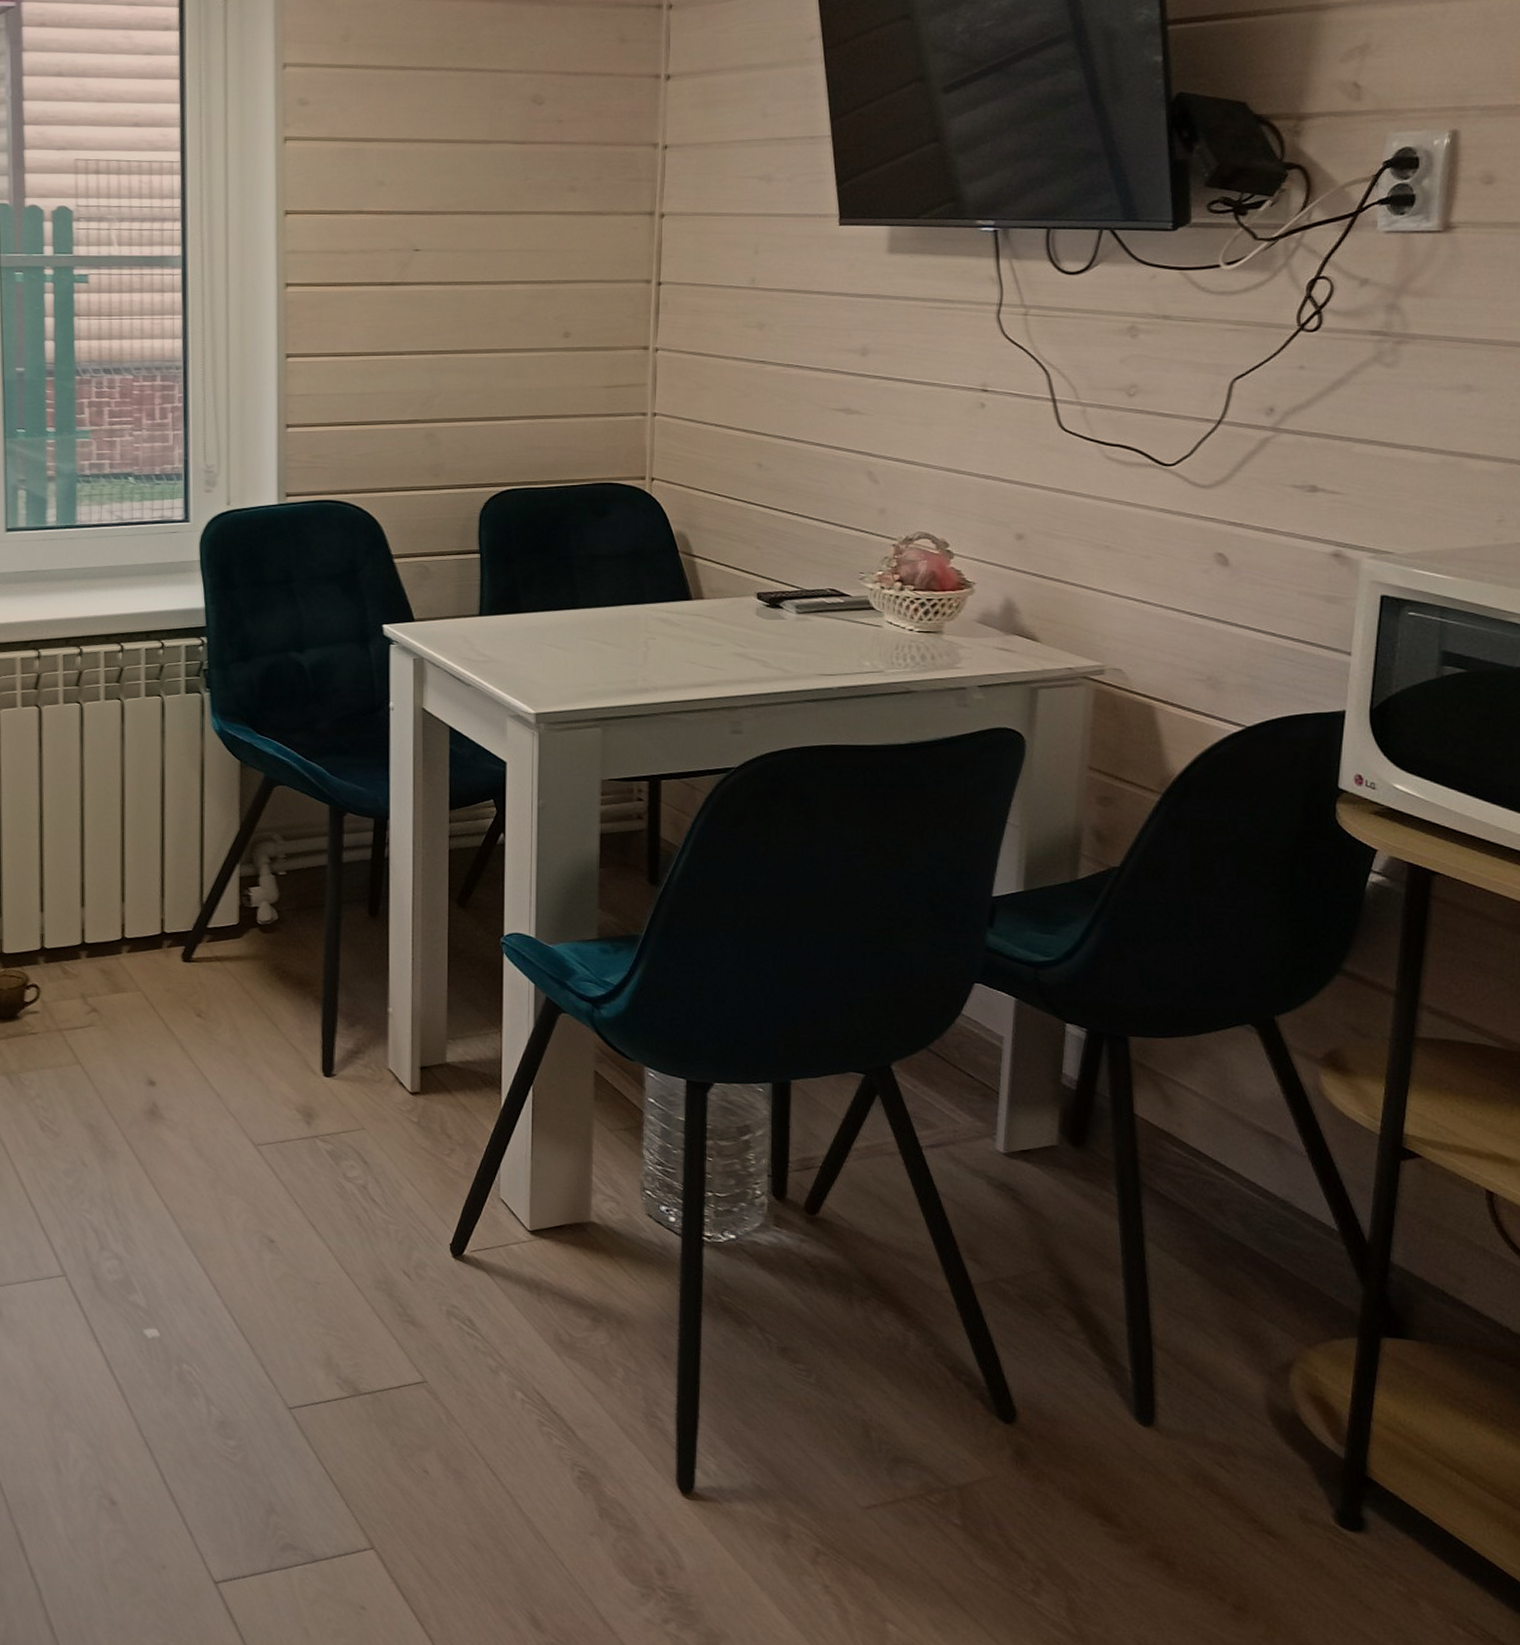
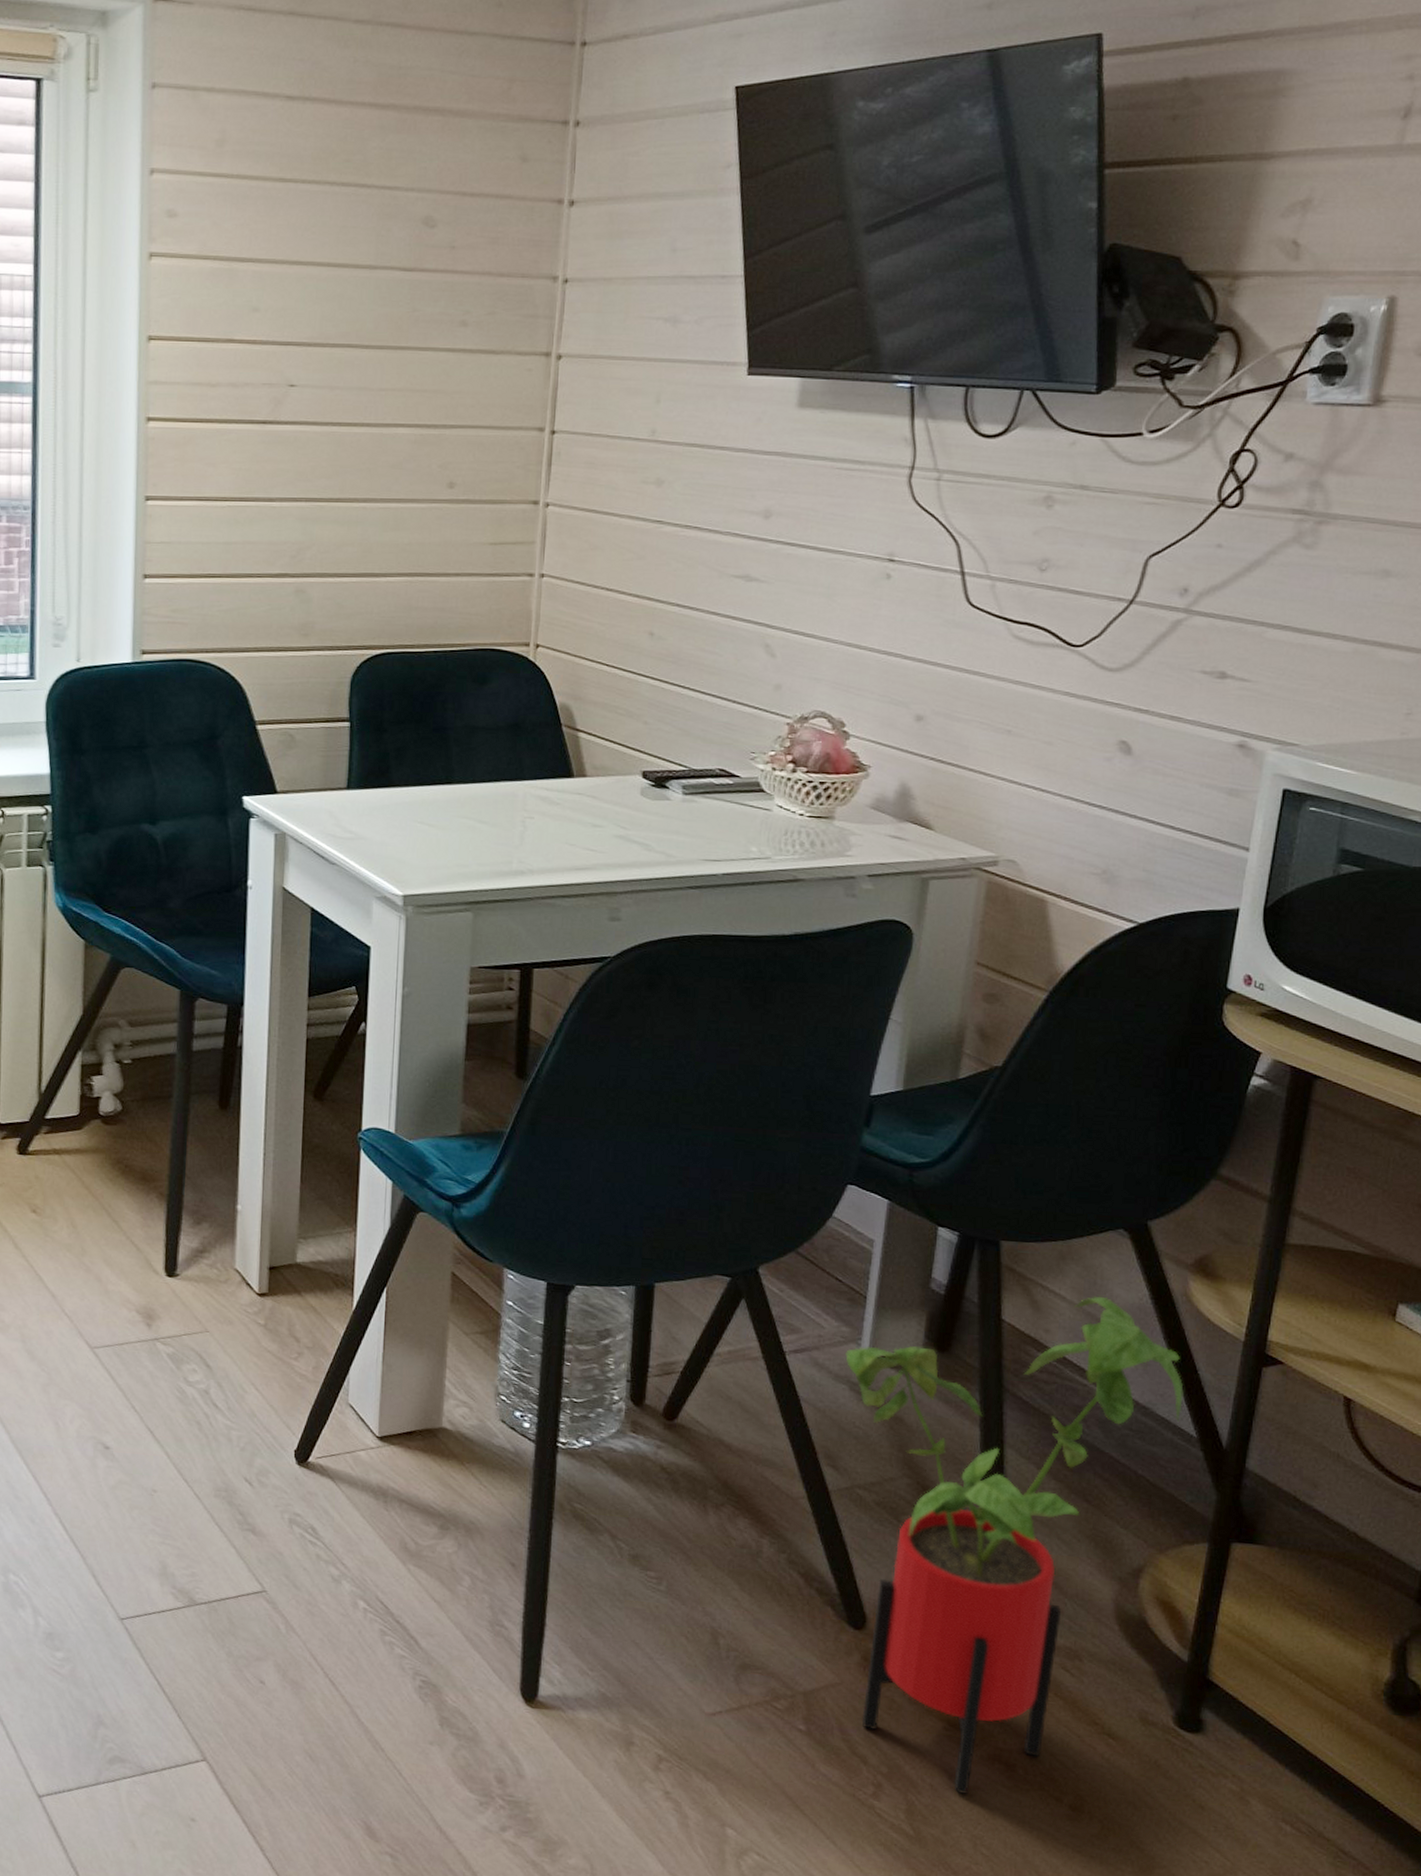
house plant: none [981,1090,1322,1593] -> present [845,1296,1184,1795]

